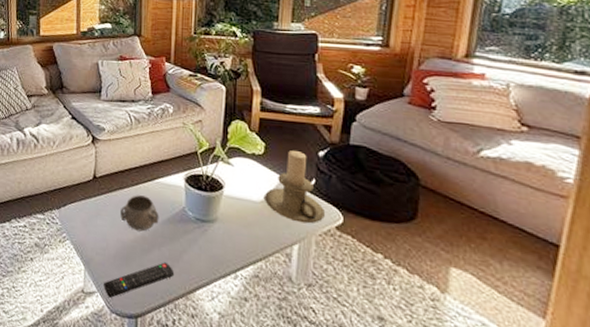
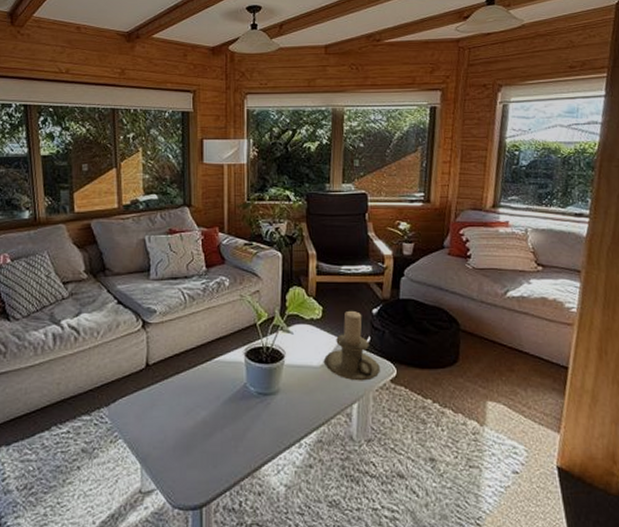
remote control: present [103,262,175,299] -> none [162,444,239,494]
decorative bowl: present [120,195,159,232] -> none [178,378,220,416]

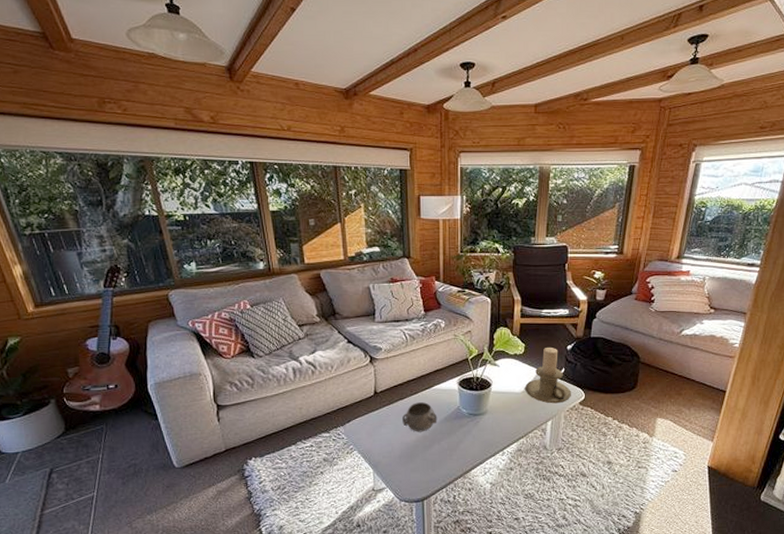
decorative bowl: none [178,378,220,416] -> present [402,402,438,432]

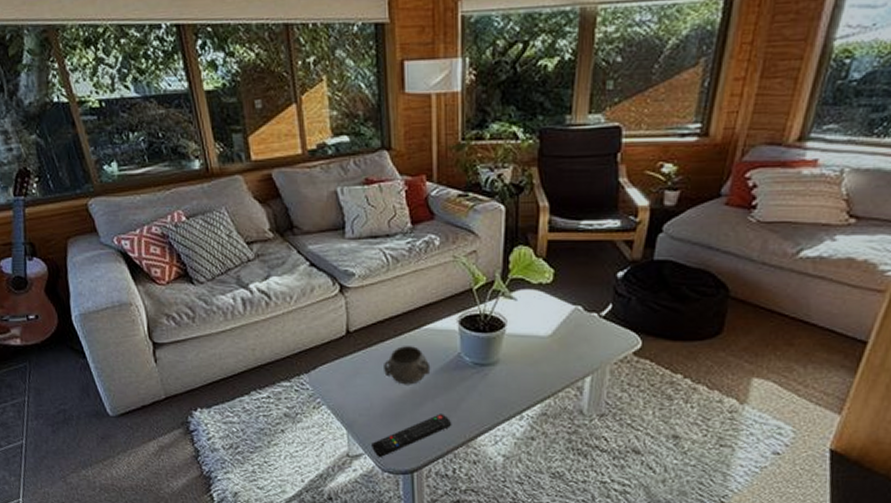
remote control: none [391,453,453,491] -> present [370,414,452,458]
candle holder: present [525,348,571,404] -> none [554,275,621,353]

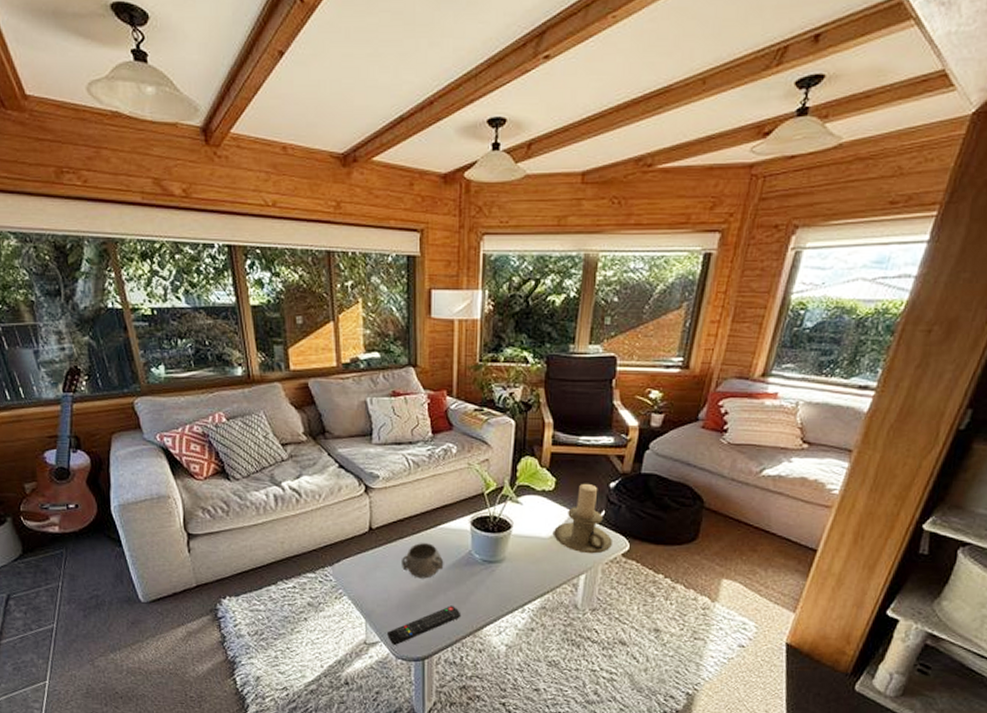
candle holder: none [554,275,621,353] -> present [554,484,612,554]

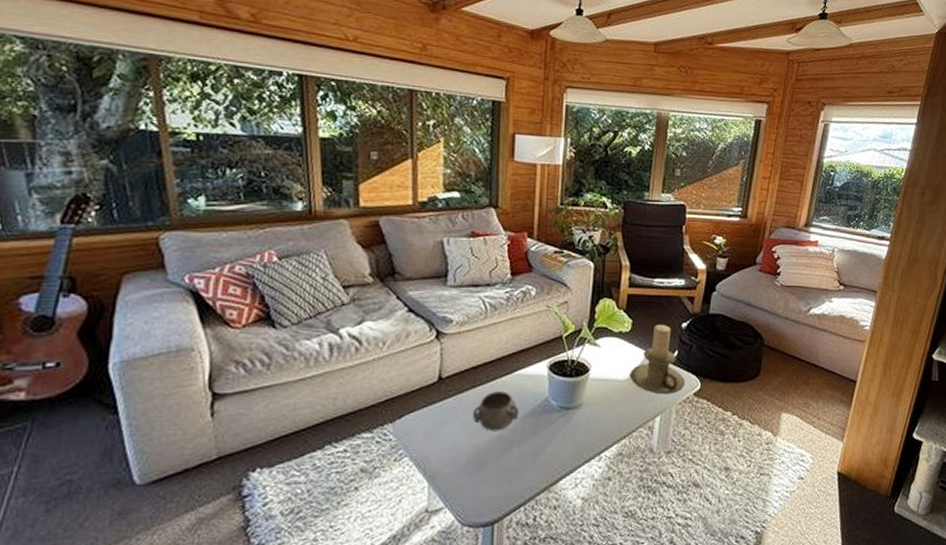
remote control: present [386,605,461,646] -> none [452,459,536,511]

